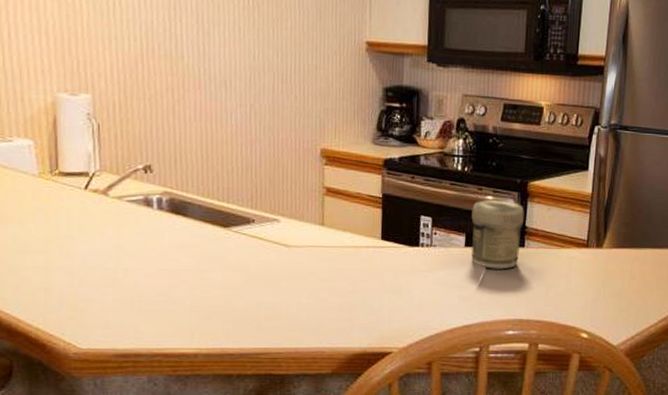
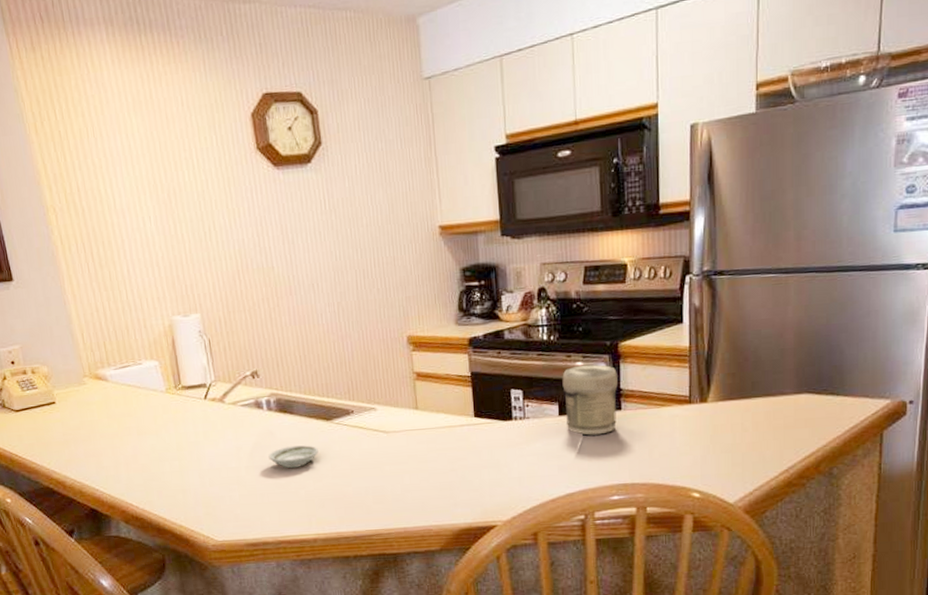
saucer: none [153,251,211,276] -> present [268,445,319,469]

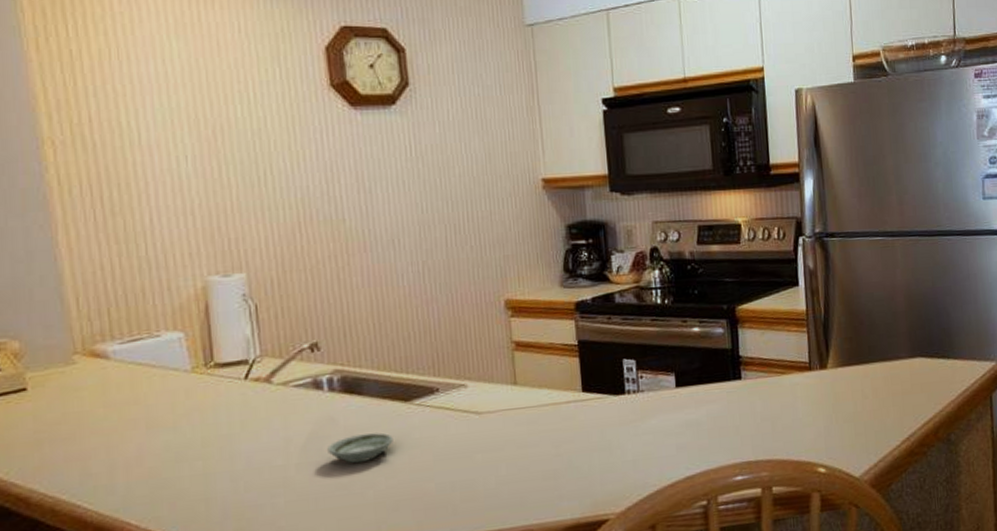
jar: present [562,364,618,436] -> none [678,330,737,409]

